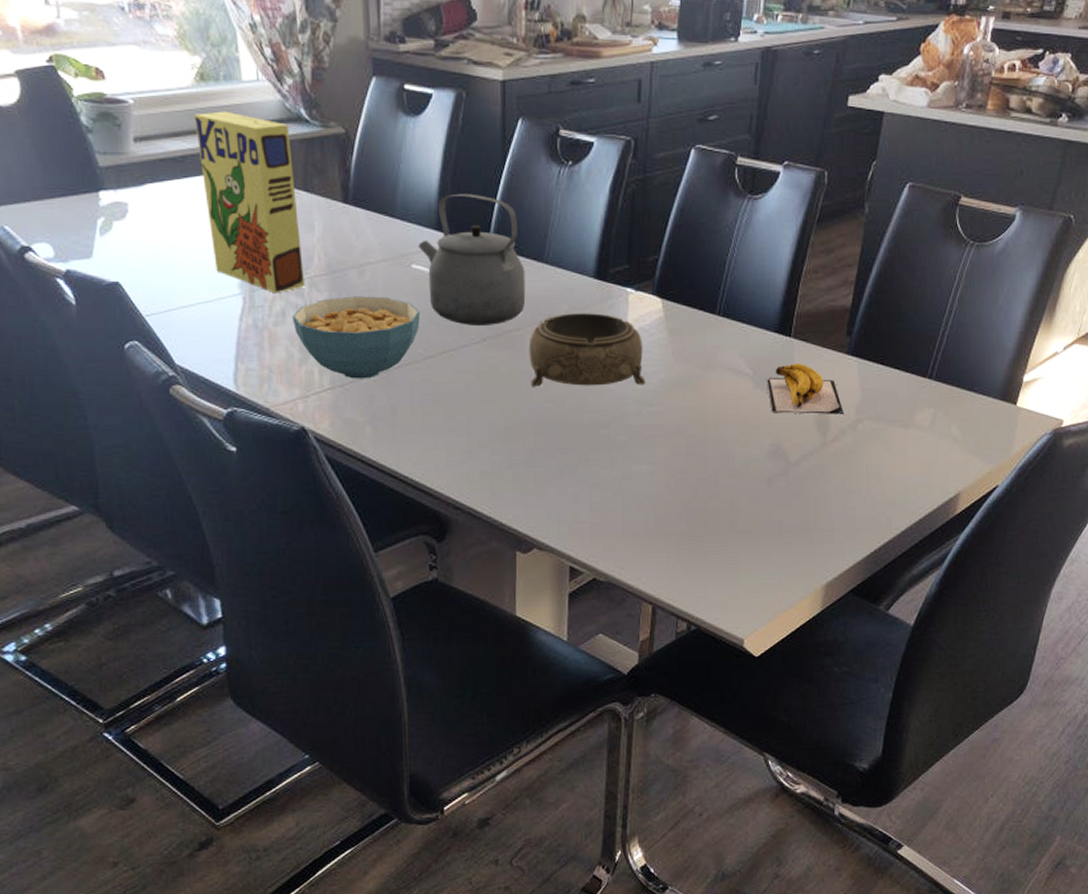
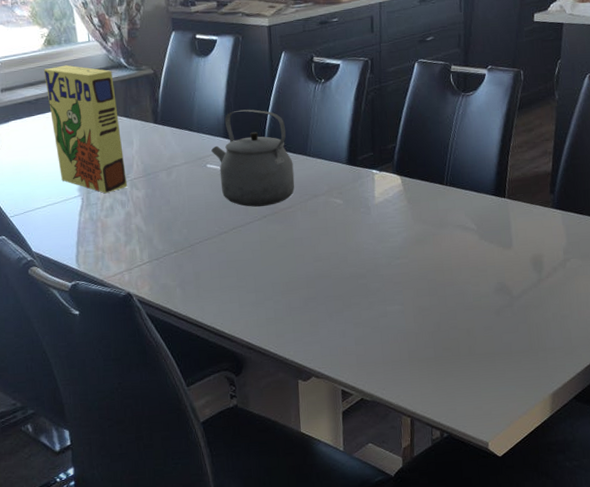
cereal bowl: present [292,296,420,379] -> none [119,190,215,254]
decorative bowl: present [529,313,646,387] -> none [299,190,393,250]
banana: present [767,363,845,415] -> none [489,217,555,258]

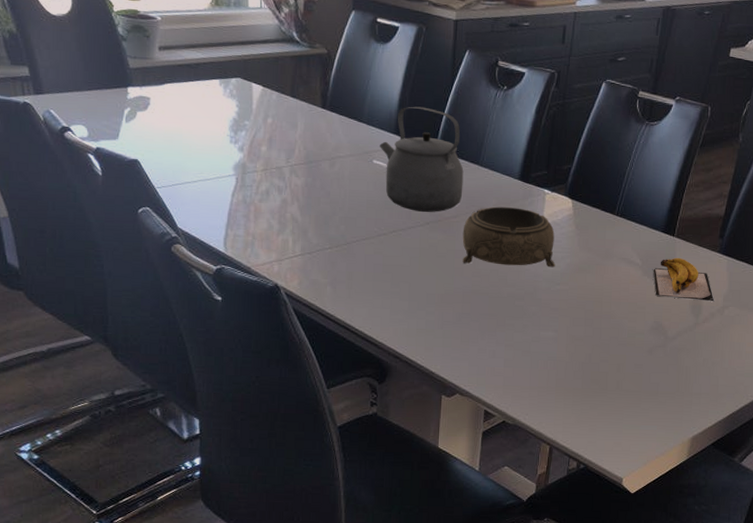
cereal box: present [43,65,128,193] -> none [208,30,287,176]
decorative bowl: none [299,190,393,250] -> present [462,206,555,268]
banana: none [489,217,555,258] -> present [653,257,715,302]

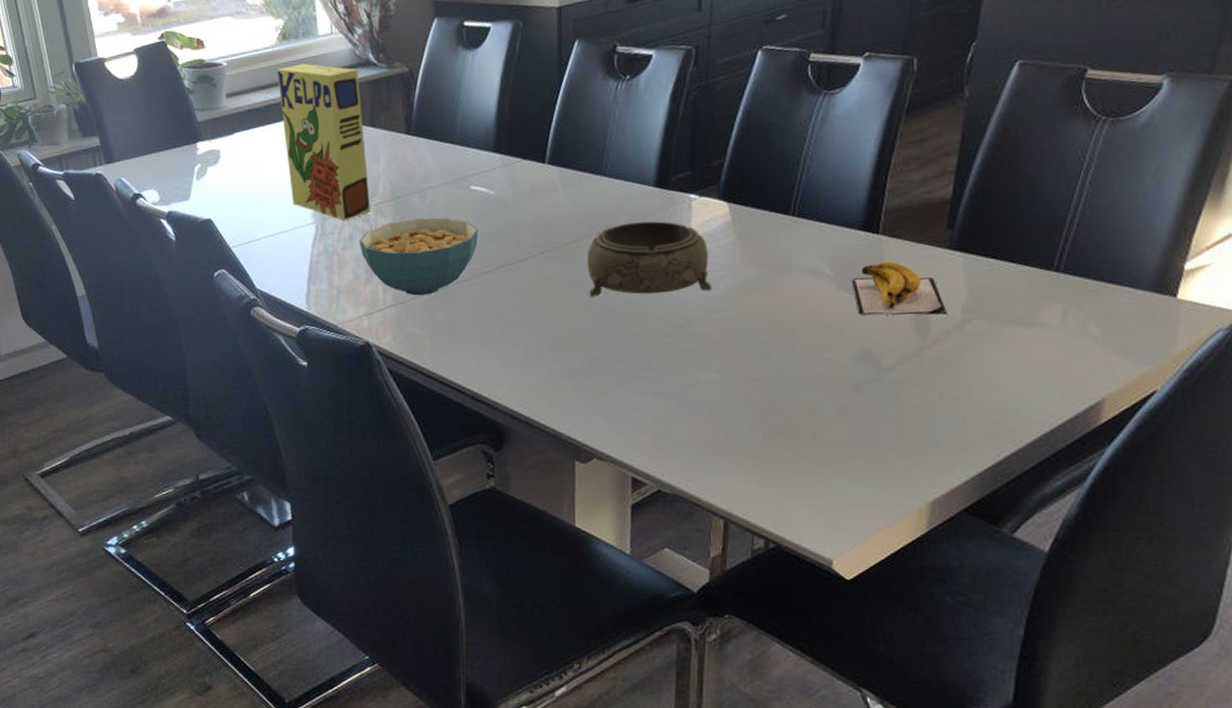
cereal box: none [208,30,287,176] -> present [276,63,371,220]
cereal bowl: none [275,182,377,249] -> present [359,218,478,296]
tea kettle: present [379,106,464,212] -> none [476,115,584,240]

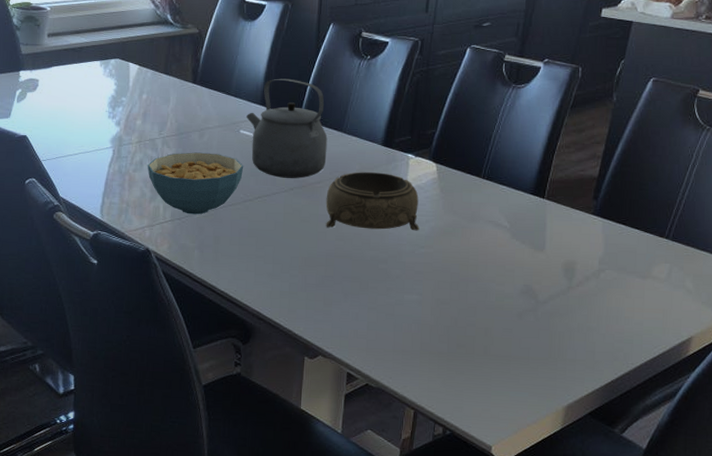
cereal box: present [276,63,371,220] -> none [91,16,160,147]
tea kettle: none [476,115,584,240] -> present [245,78,328,178]
banana: present [851,261,949,316] -> none [522,219,589,265]

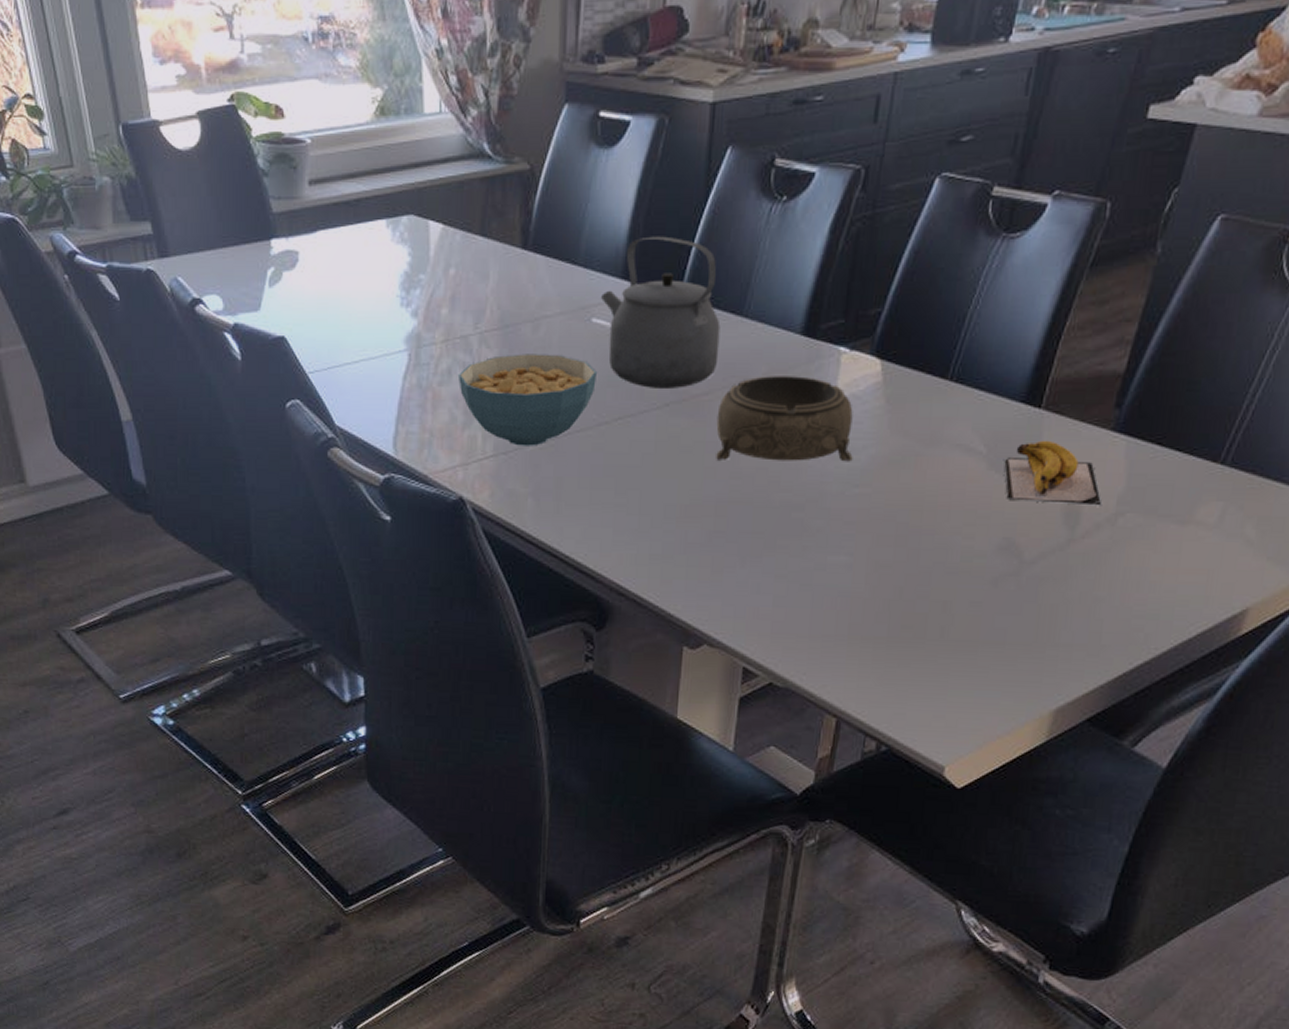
banana: none [522,219,589,265] -> present [1004,440,1103,506]

